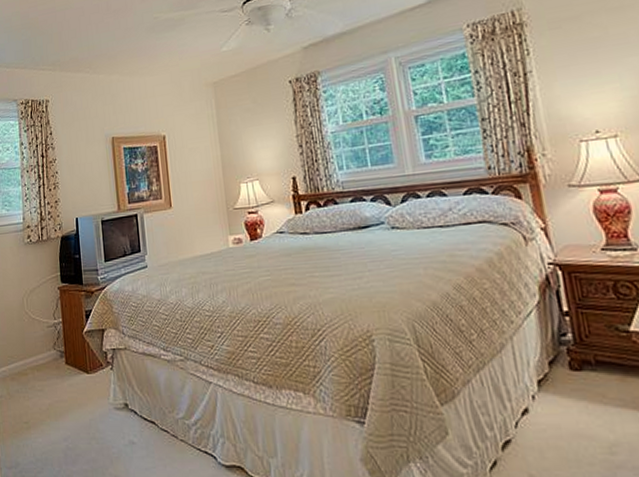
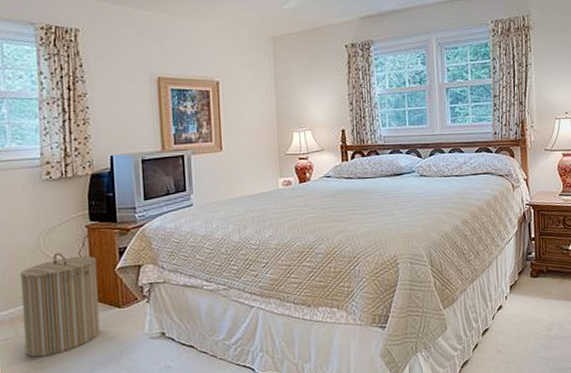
laundry hamper: none [9,313,72,418] -> present [19,252,100,358]

